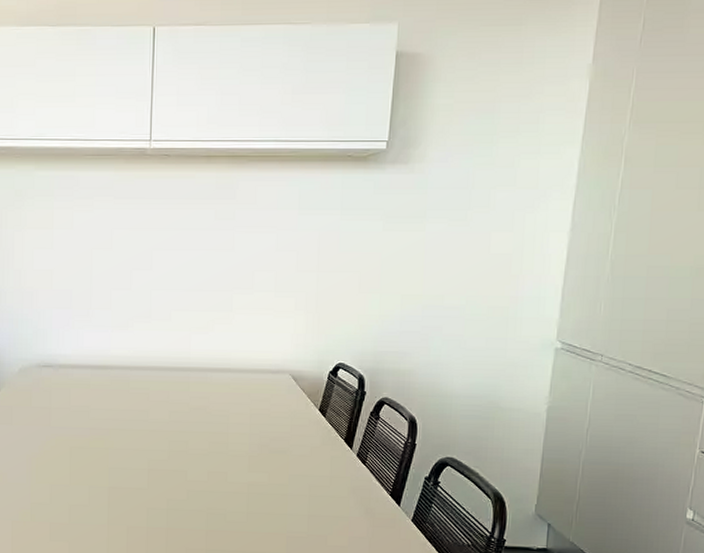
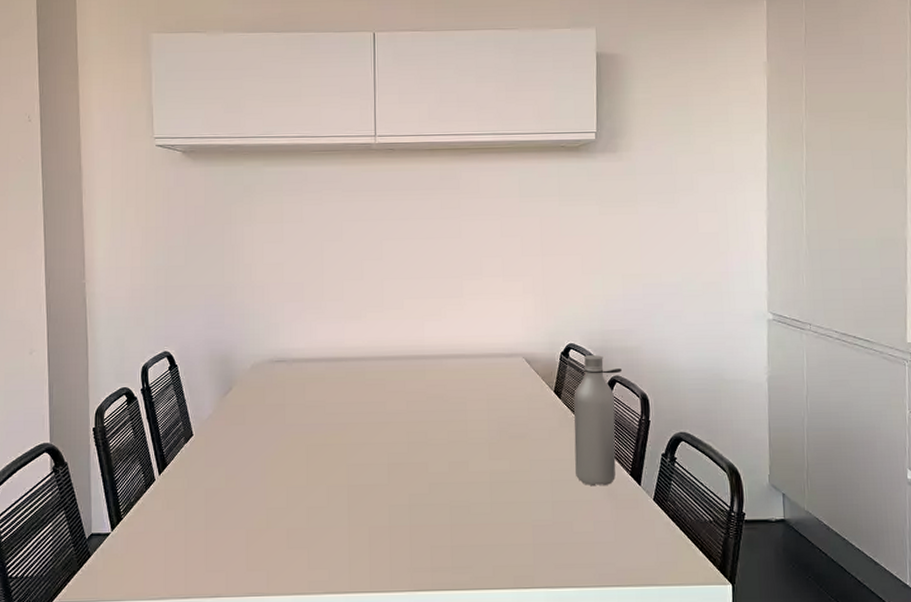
water bottle: none [334,376,393,504] -> present [573,355,623,487]

